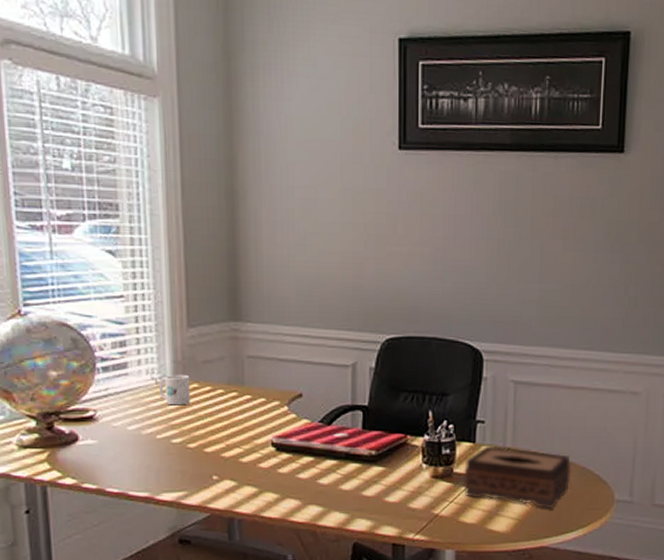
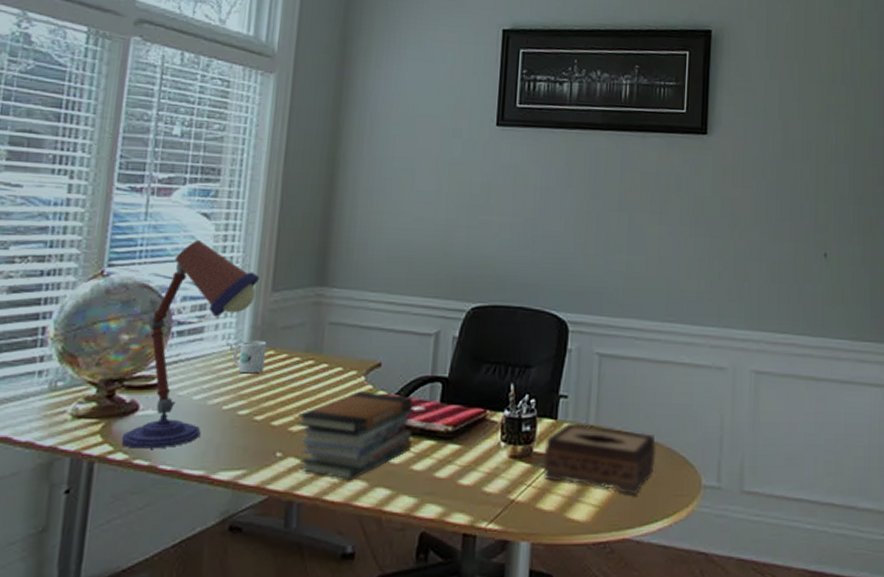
desk lamp: none [67,277,173,474] -> present [121,239,259,449]
book stack: none [228,420,339,500] -> present [296,391,416,481]

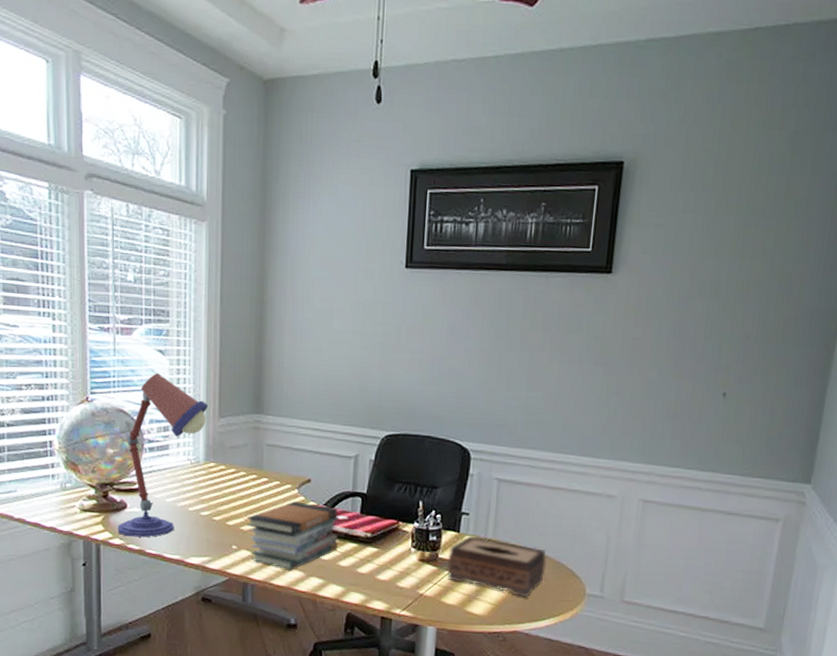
mug: present [232,340,267,374] -> none [193,457,219,484]

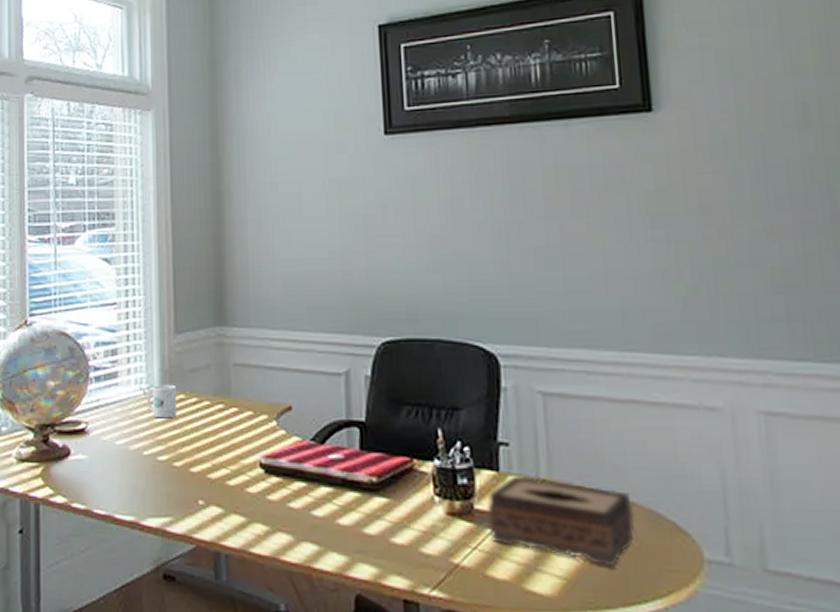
desk lamp: present [117,372,208,538] -> none [59,285,161,493]
mug: none [193,457,219,484] -> present [146,384,177,419]
book stack: present [246,501,340,570] -> none [214,437,334,533]

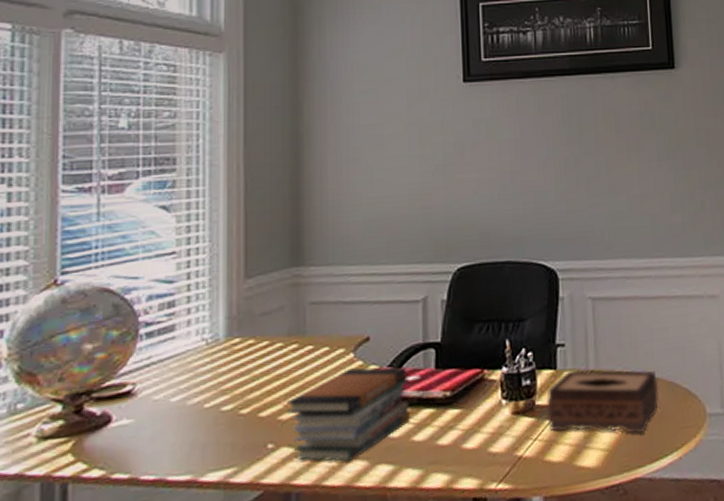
mug: present [146,384,177,419] -> none [209,330,245,368]
book stack: none [214,437,334,533] -> present [286,366,411,463]

